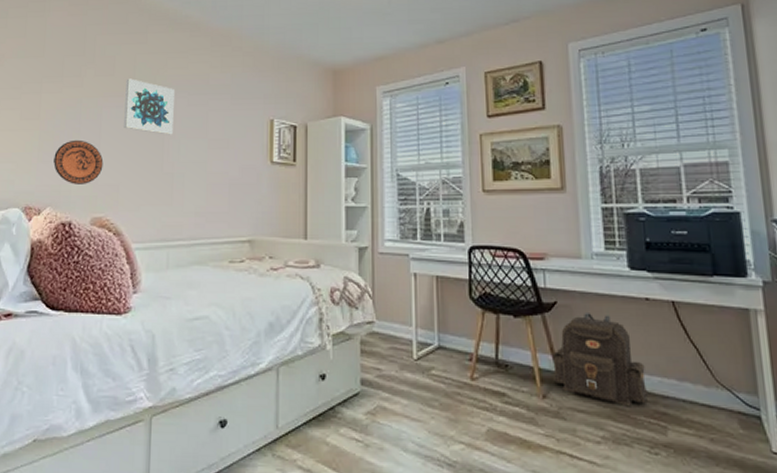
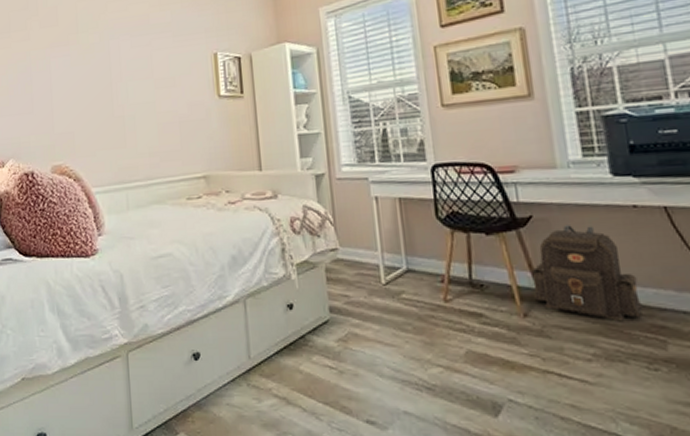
decorative plate: present [53,139,104,184] -> none [11,91,57,136]
wall art: present [124,78,174,135] -> none [70,26,120,79]

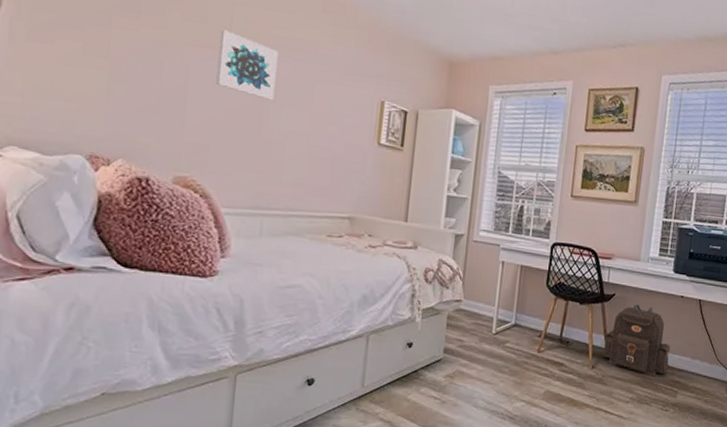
wall art: none [70,26,120,79] -> present [216,30,278,101]

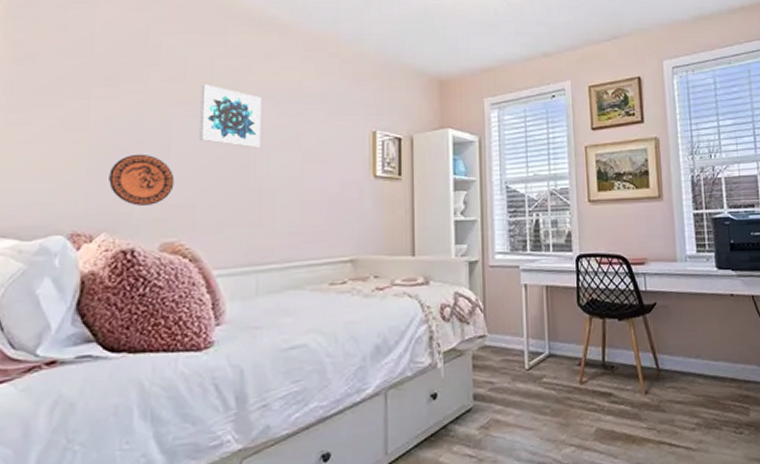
decorative plate: none [127,88,190,140] -> present [109,154,175,206]
backpack: present [601,304,671,377] -> none [653,311,734,394]

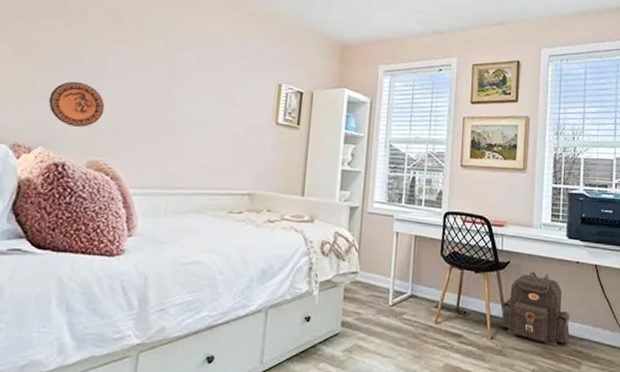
wall art: present [199,84,261,148] -> none [129,27,185,88]
backpack: none [653,311,734,394] -> present [500,271,570,347]

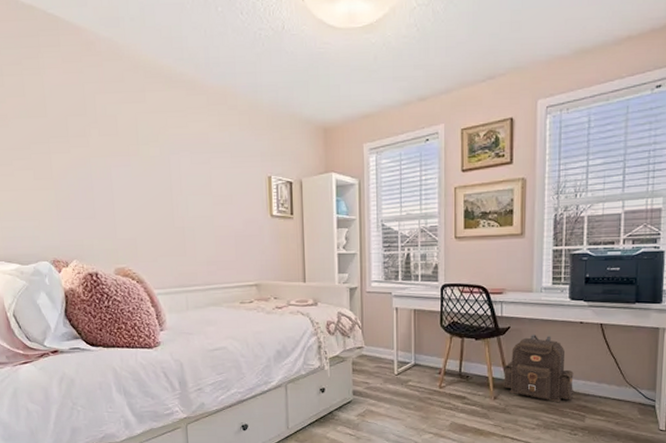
decorative plate: present [49,81,105,127] -> none [72,198,120,239]

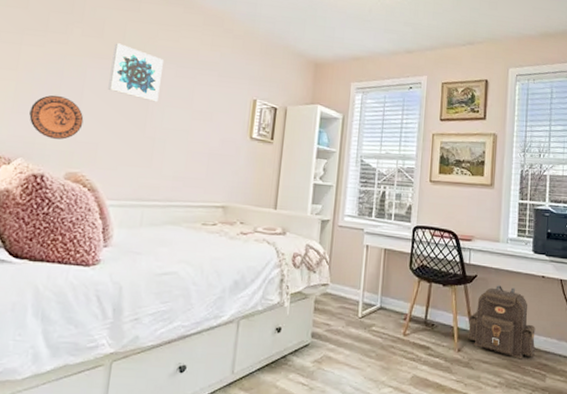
decorative plate: none [72,198,120,239] -> present [29,95,84,140]
wall art: none [130,138,180,192] -> present [108,43,163,102]

